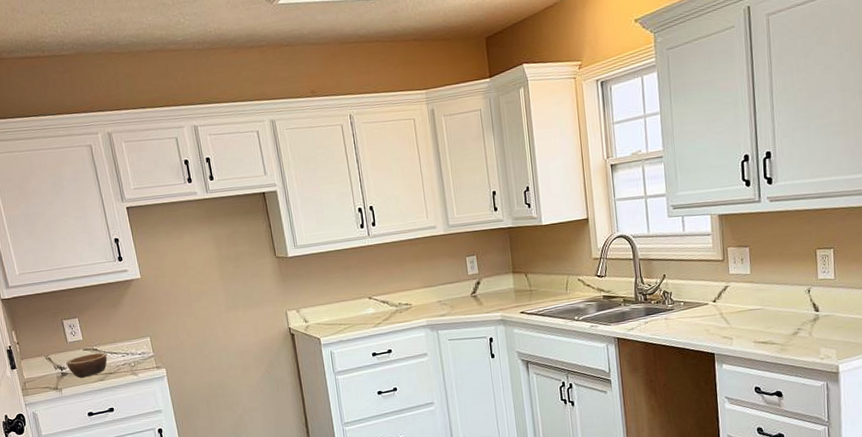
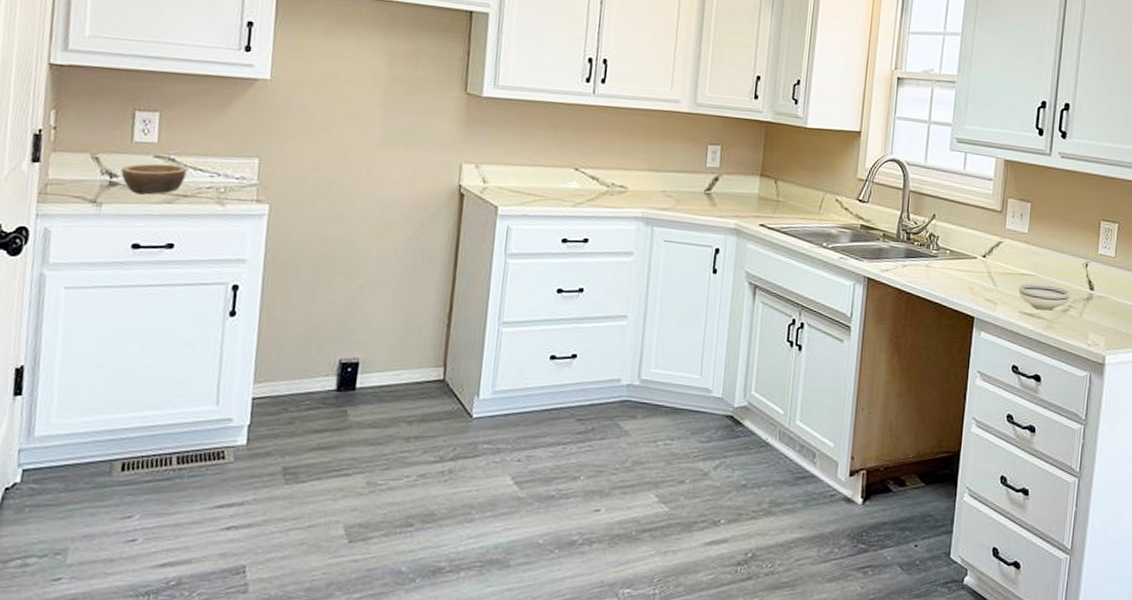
bowl: none [750,313,798,337] -> present [1019,282,1071,311]

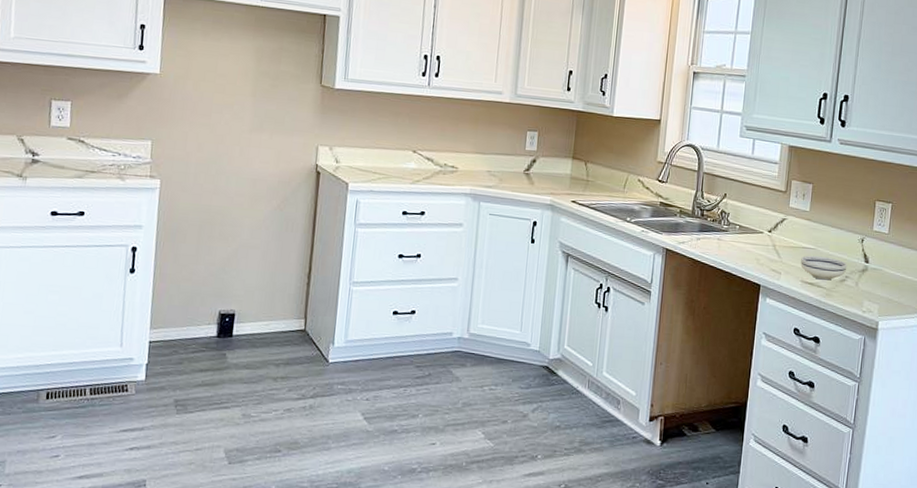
bowl: present [121,163,187,194] -> none [41,144,94,170]

